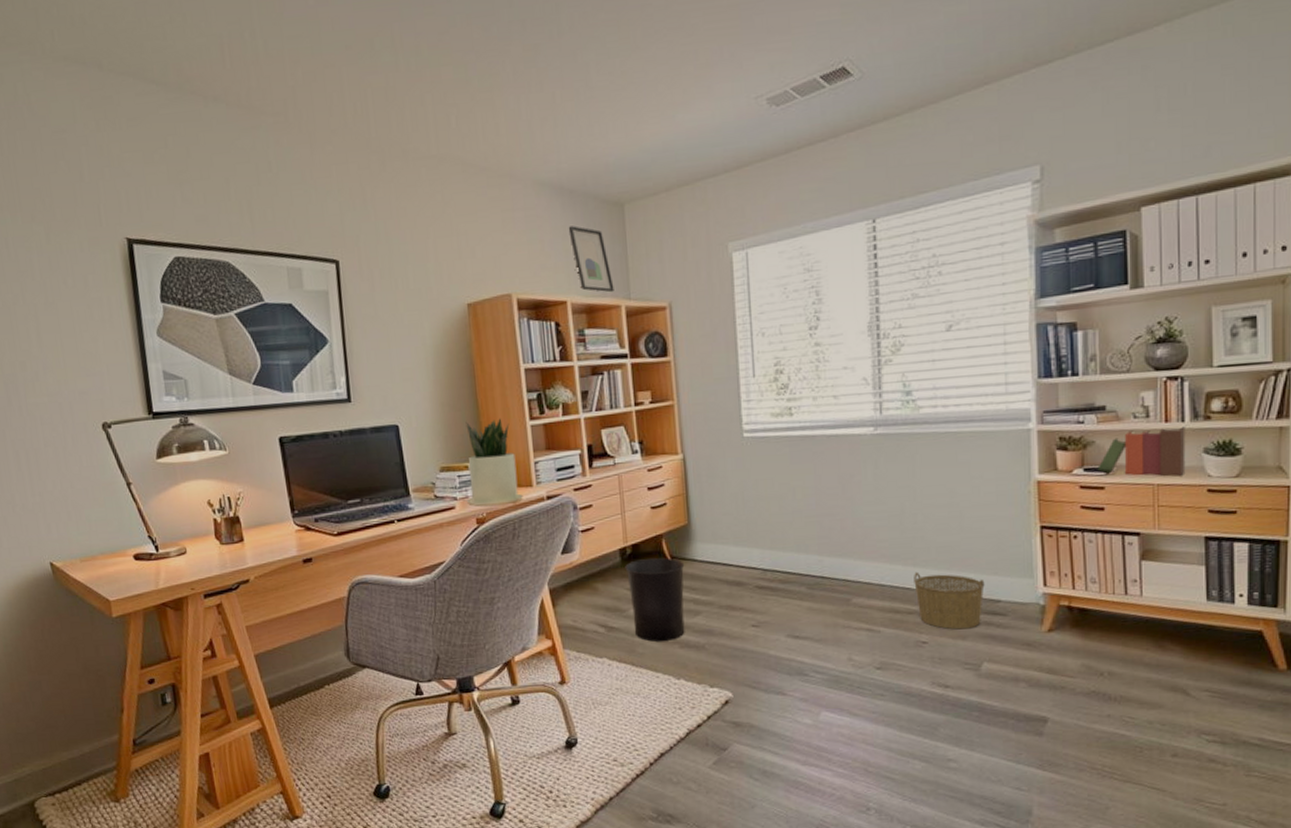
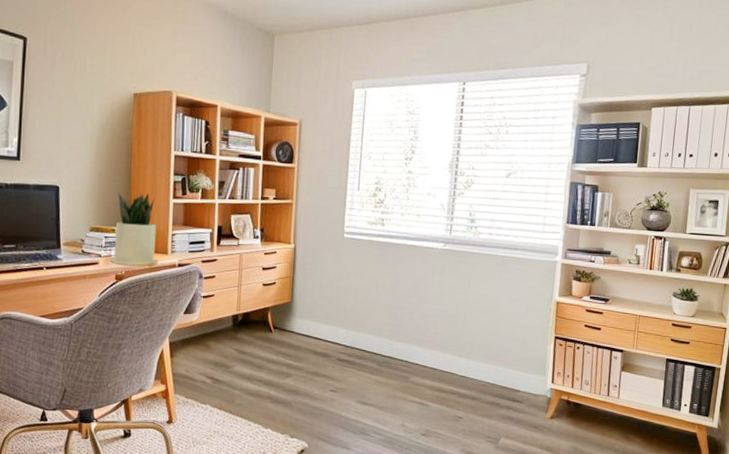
picture frame: present [568,226,614,293] -> none [227,45,258,104]
waste bin: present [625,558,685,642] -> none [235,326,284,396]
basket: present [914,571,985,630] -> none [458,361,510,410]
books: present [1097,426,1186,477] -> none [599,272,663,311]

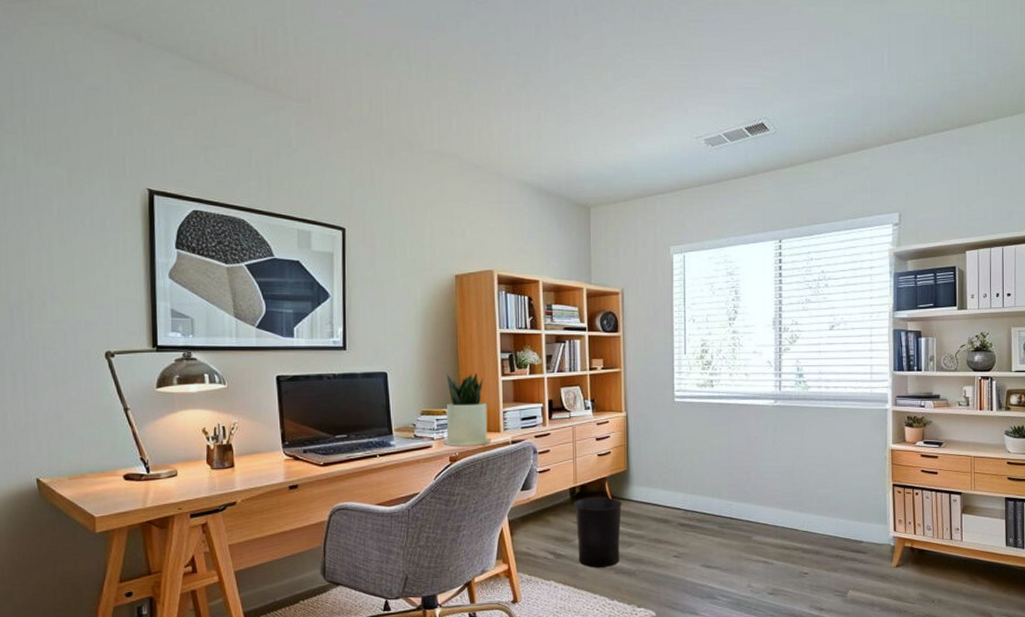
waste bin: none [235,326,284,396] -> present [574,497,623,568]

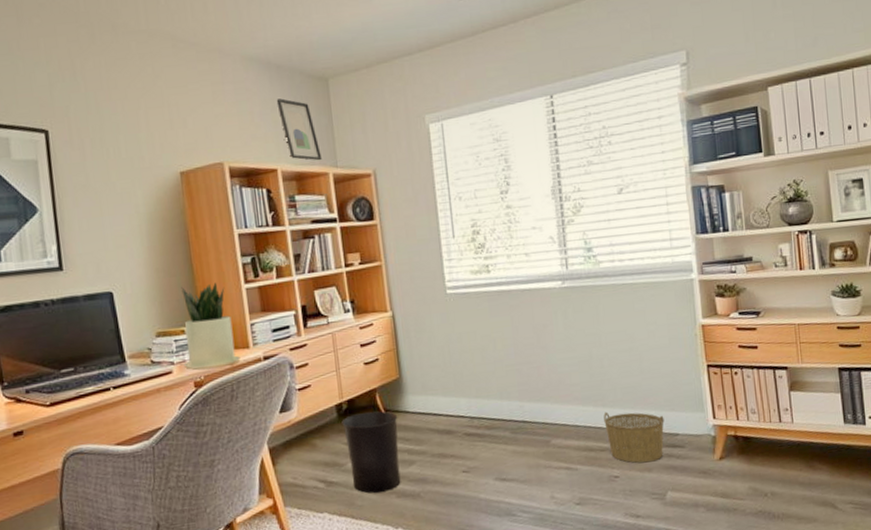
picture frame: none [544,220,578,277] -> present [276,98,322,161]
basket: none [800,516,852,564] -> present [603,411,664,463]

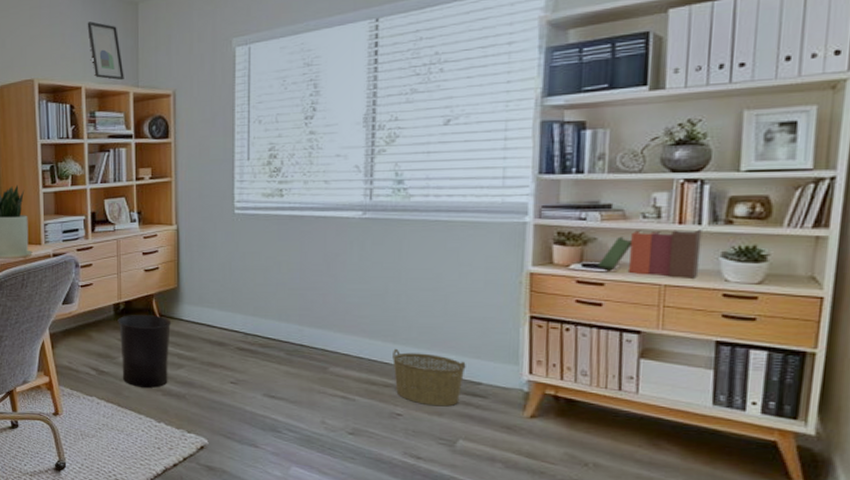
books: none [749,273,819,317] -> present [597,229,702,278]

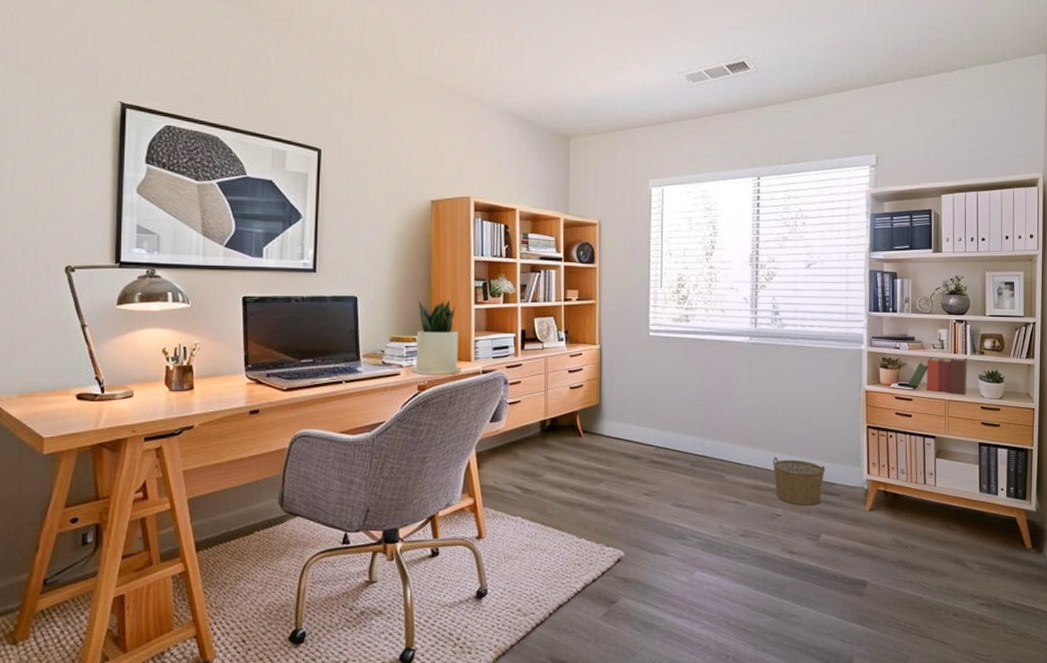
picture frame: present [87,21,124,81] -> none [523,149,556,207]
waste bin: present [118,315,172,388] -> none [543,431,594,504]

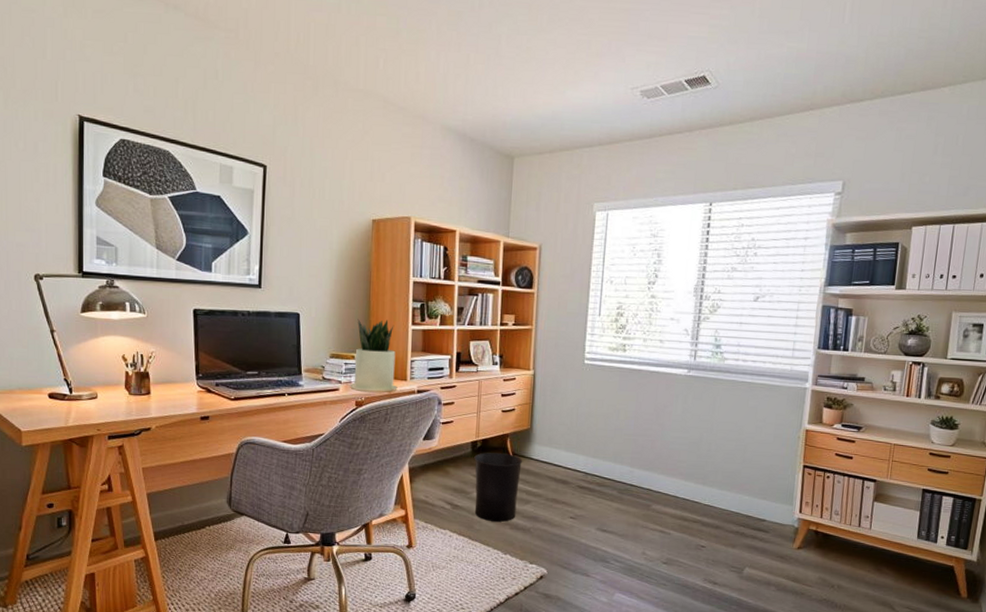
waste bin: none [543,431,594,504] -> present [474,452,523,522]
basket: present [773,456,825,506] -> none [701,489,756,540]
books: present [908,358,967,395] -> none [852,400,921,440]

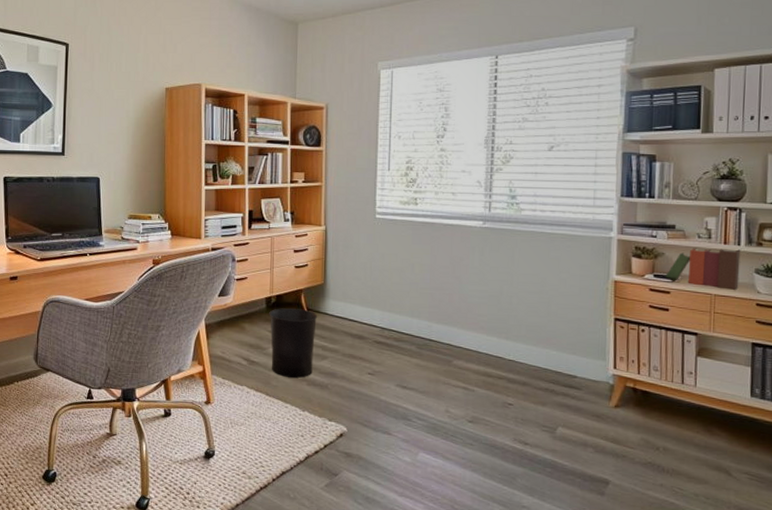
planter: present [349,318,398,394] -> none [146,180,193,252]
books: none [852,400,921,440] -> present [665,248,741,290]

